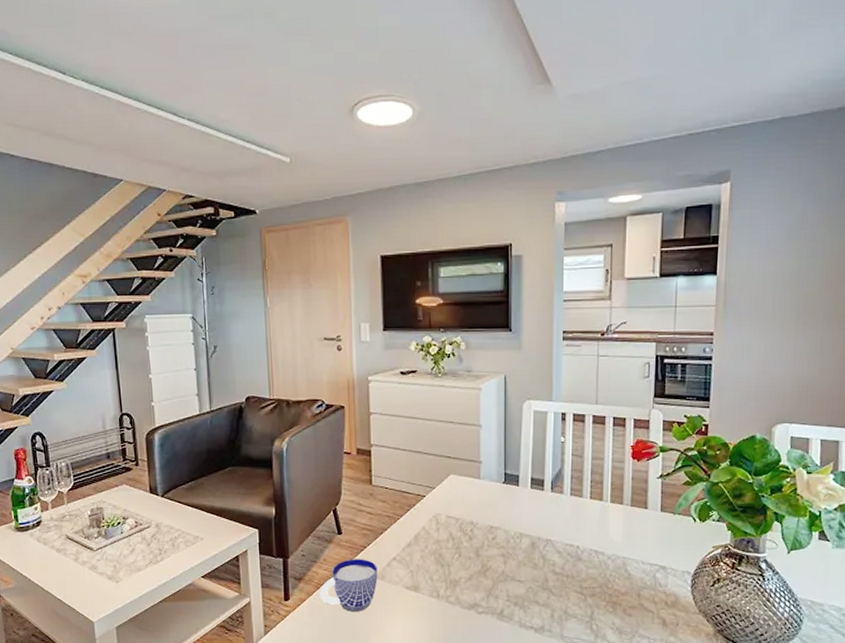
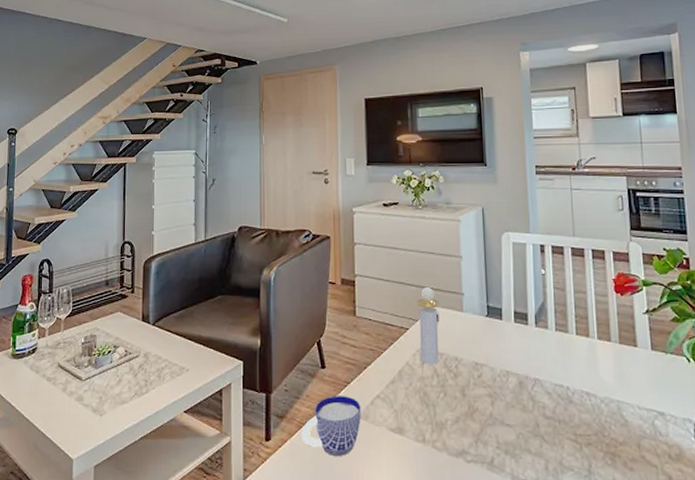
perfume bottle: none [434,455,456,529] -> present [417,286,440,365]

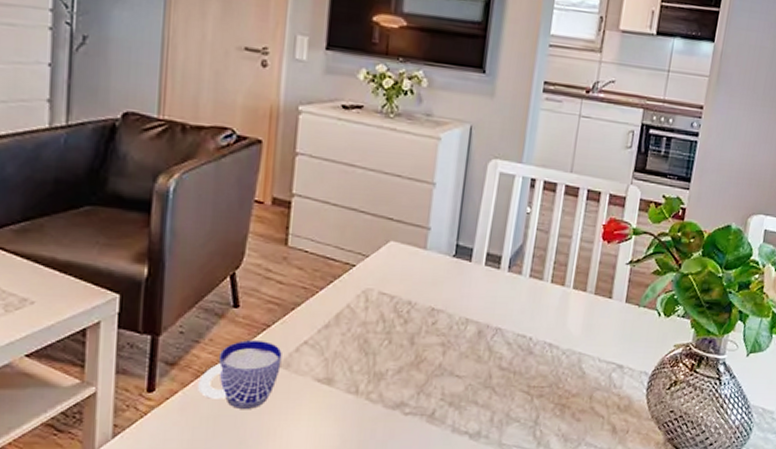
perfume bottle: present [417,286,440,365] -> none [365,216,398,308]

